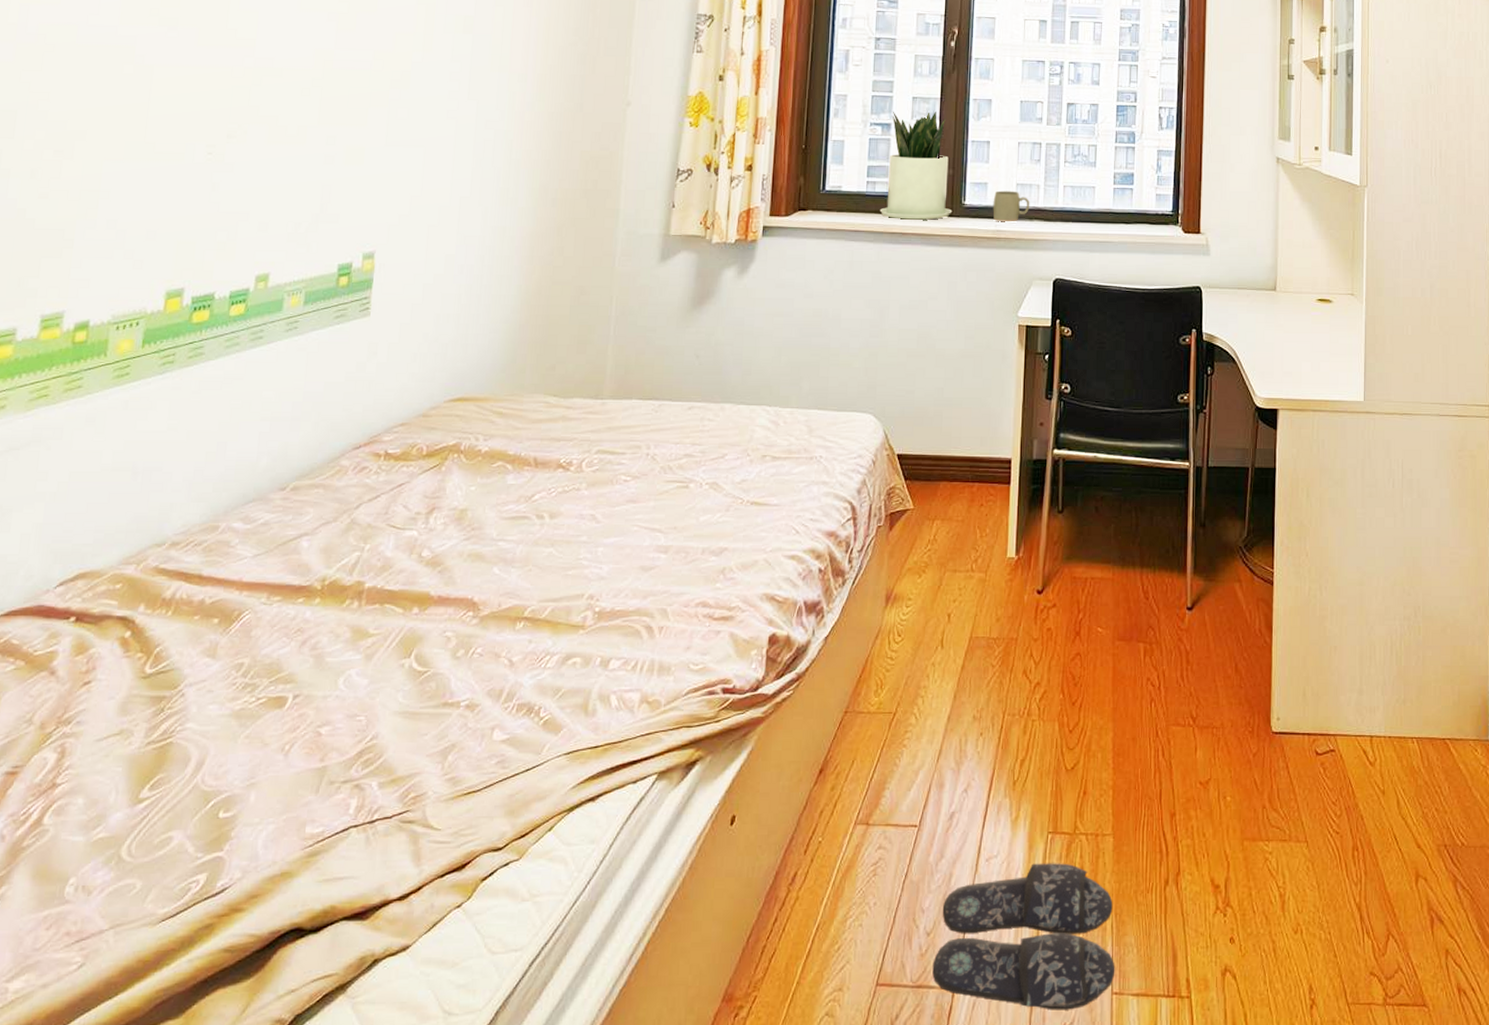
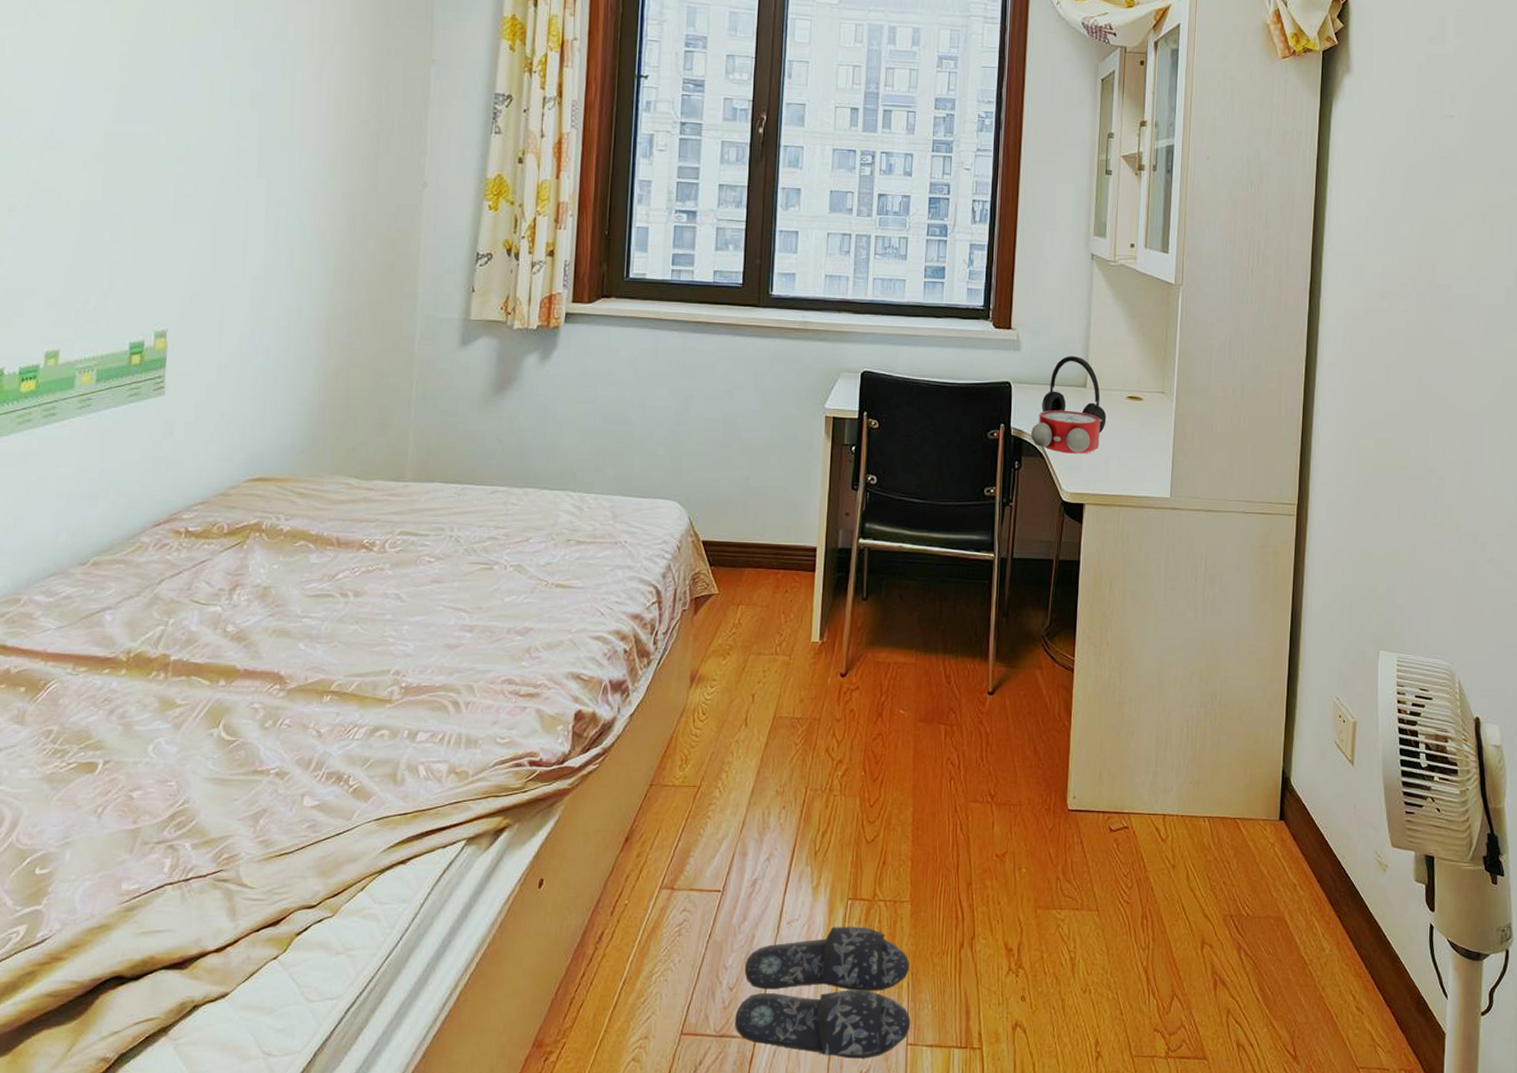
planter: present [879,111,953,220] -> none [685,198,760,310]
mug: present [992,190,1030,222] -> none [800,281,839,314]
alarm clock: none [1223,314,1294,358] -> present [1031,410,1103,454]
headphones: none [1233,259,1297,337] -> present [1042,356,1107,433]

